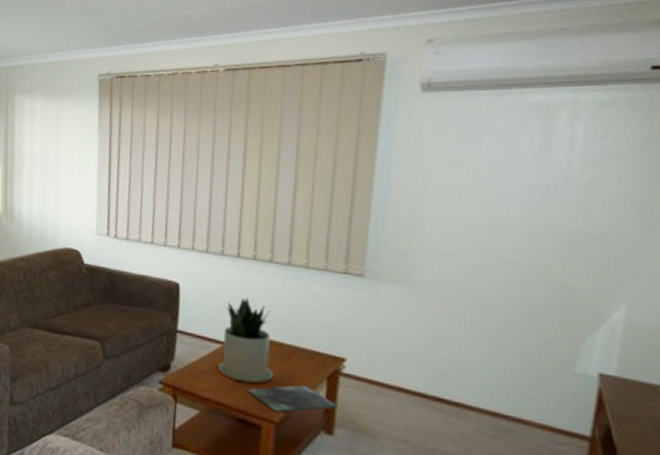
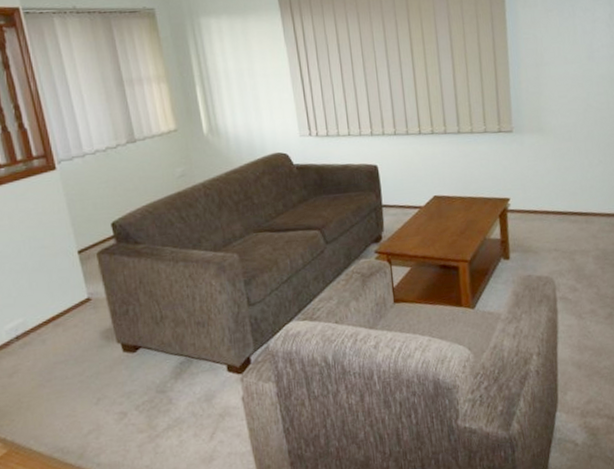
planter: present [218,297,273,384] -> none [417,165,461,236]
magazine: present [248,385,338,413] -> none [444,226,510,253]

